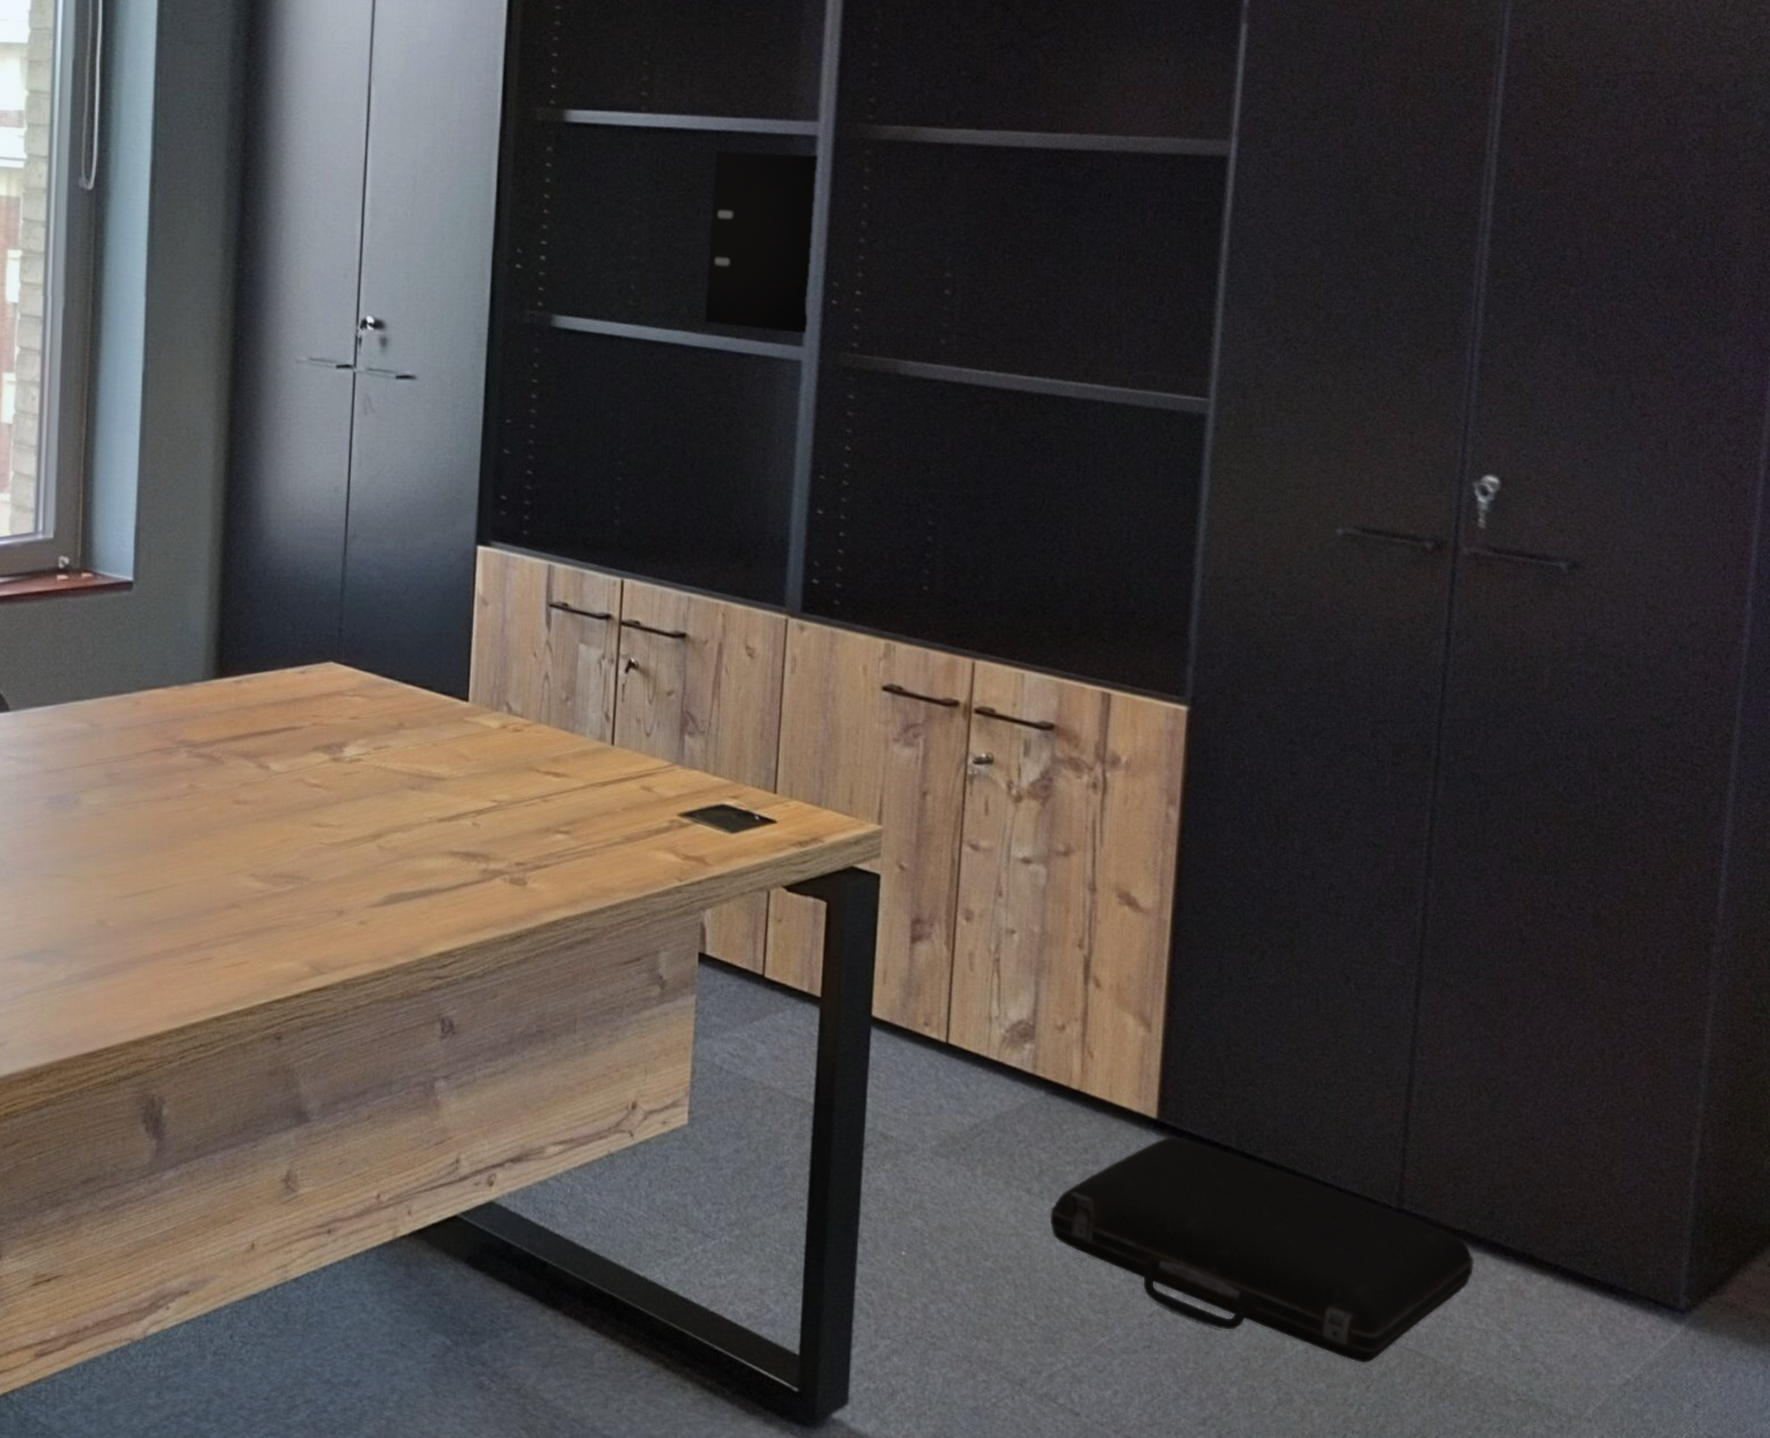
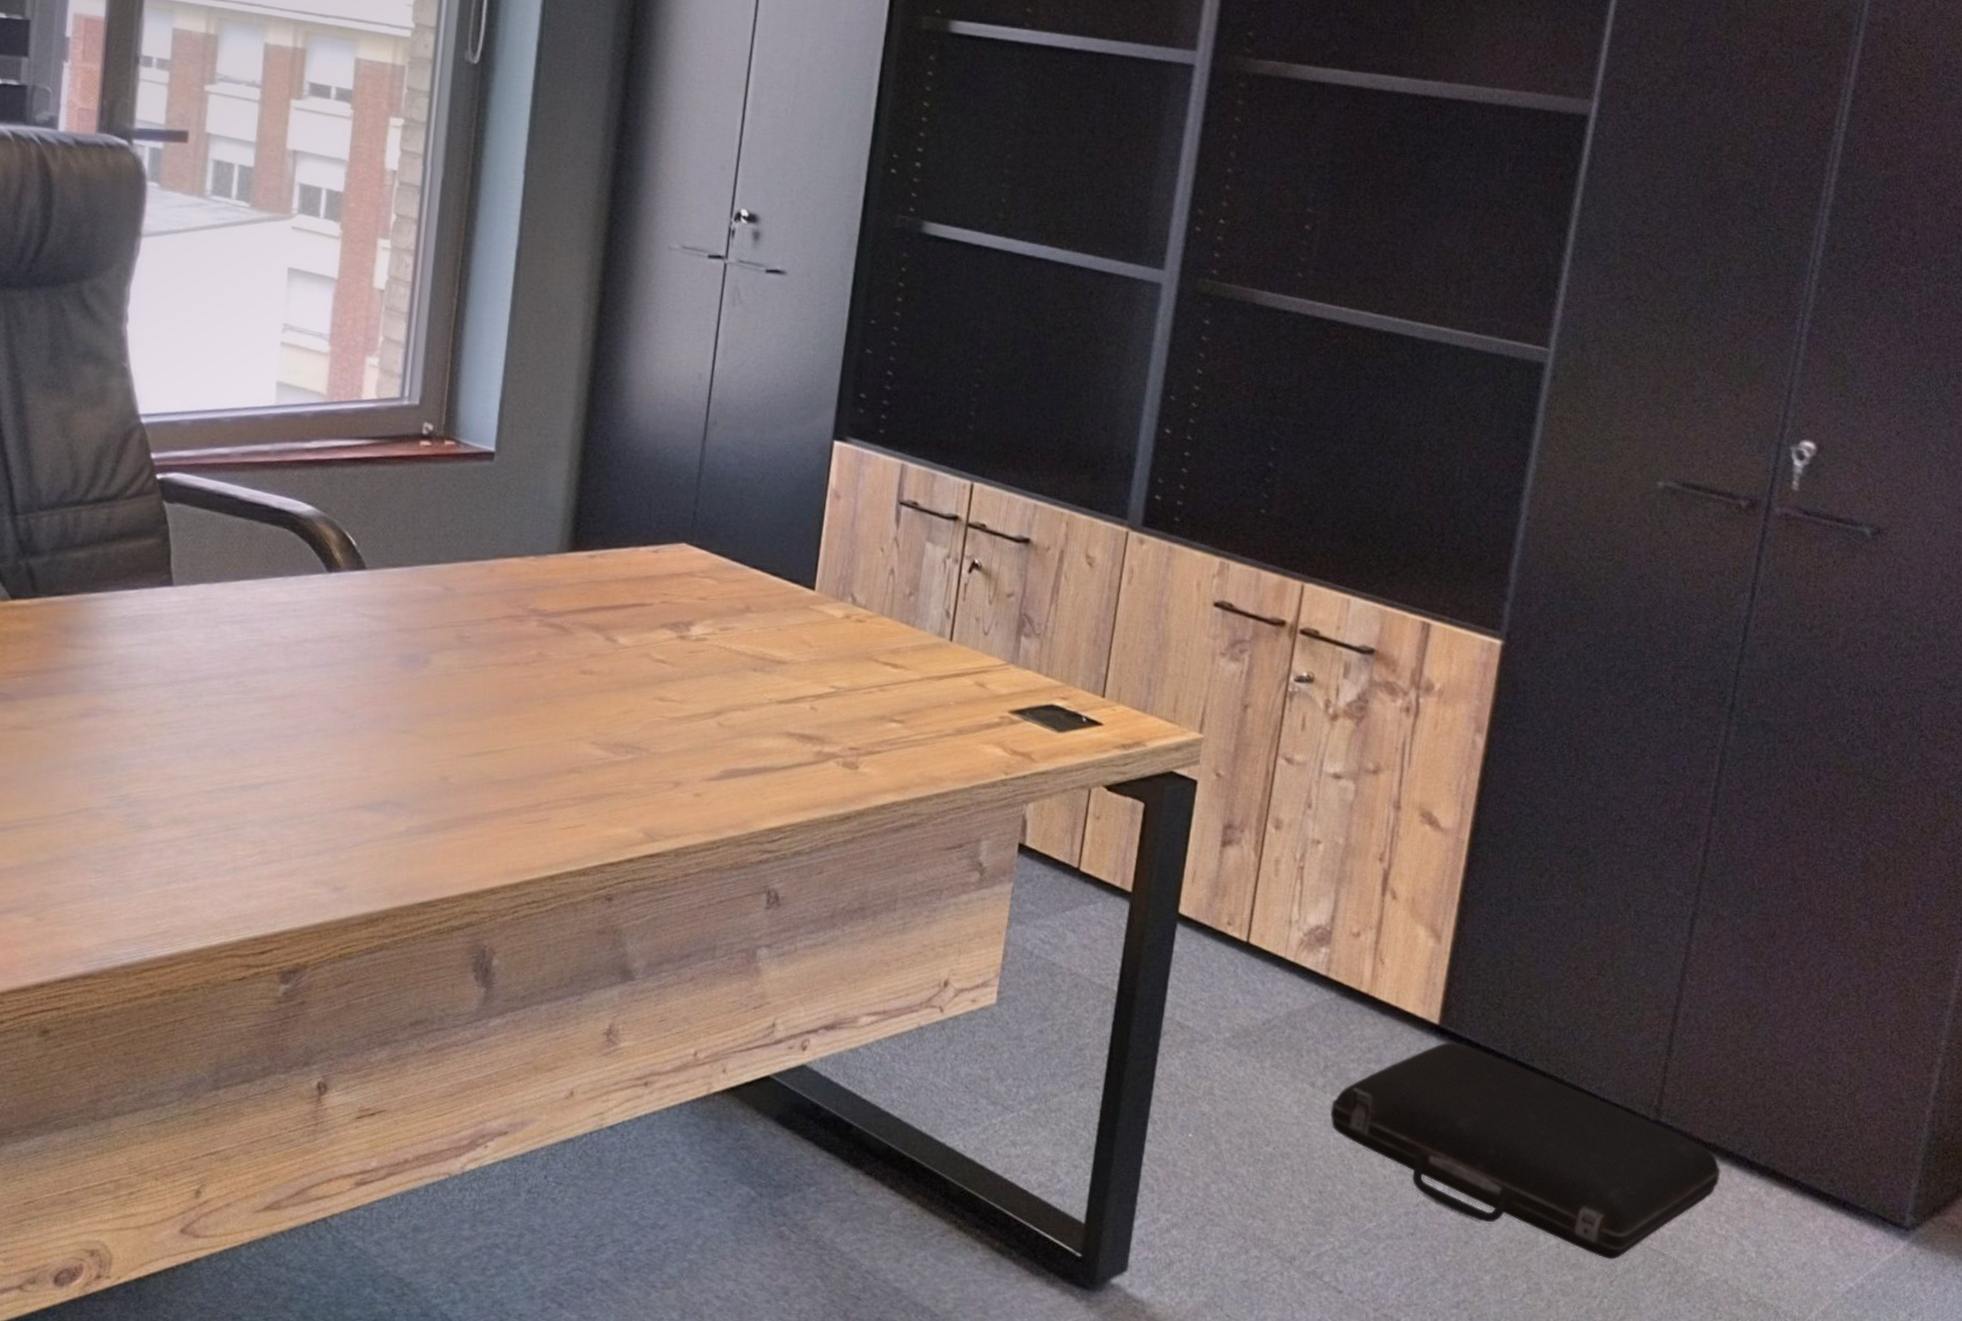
binder: present [704,150,818,334] -> none [1070,72,1194,258]

